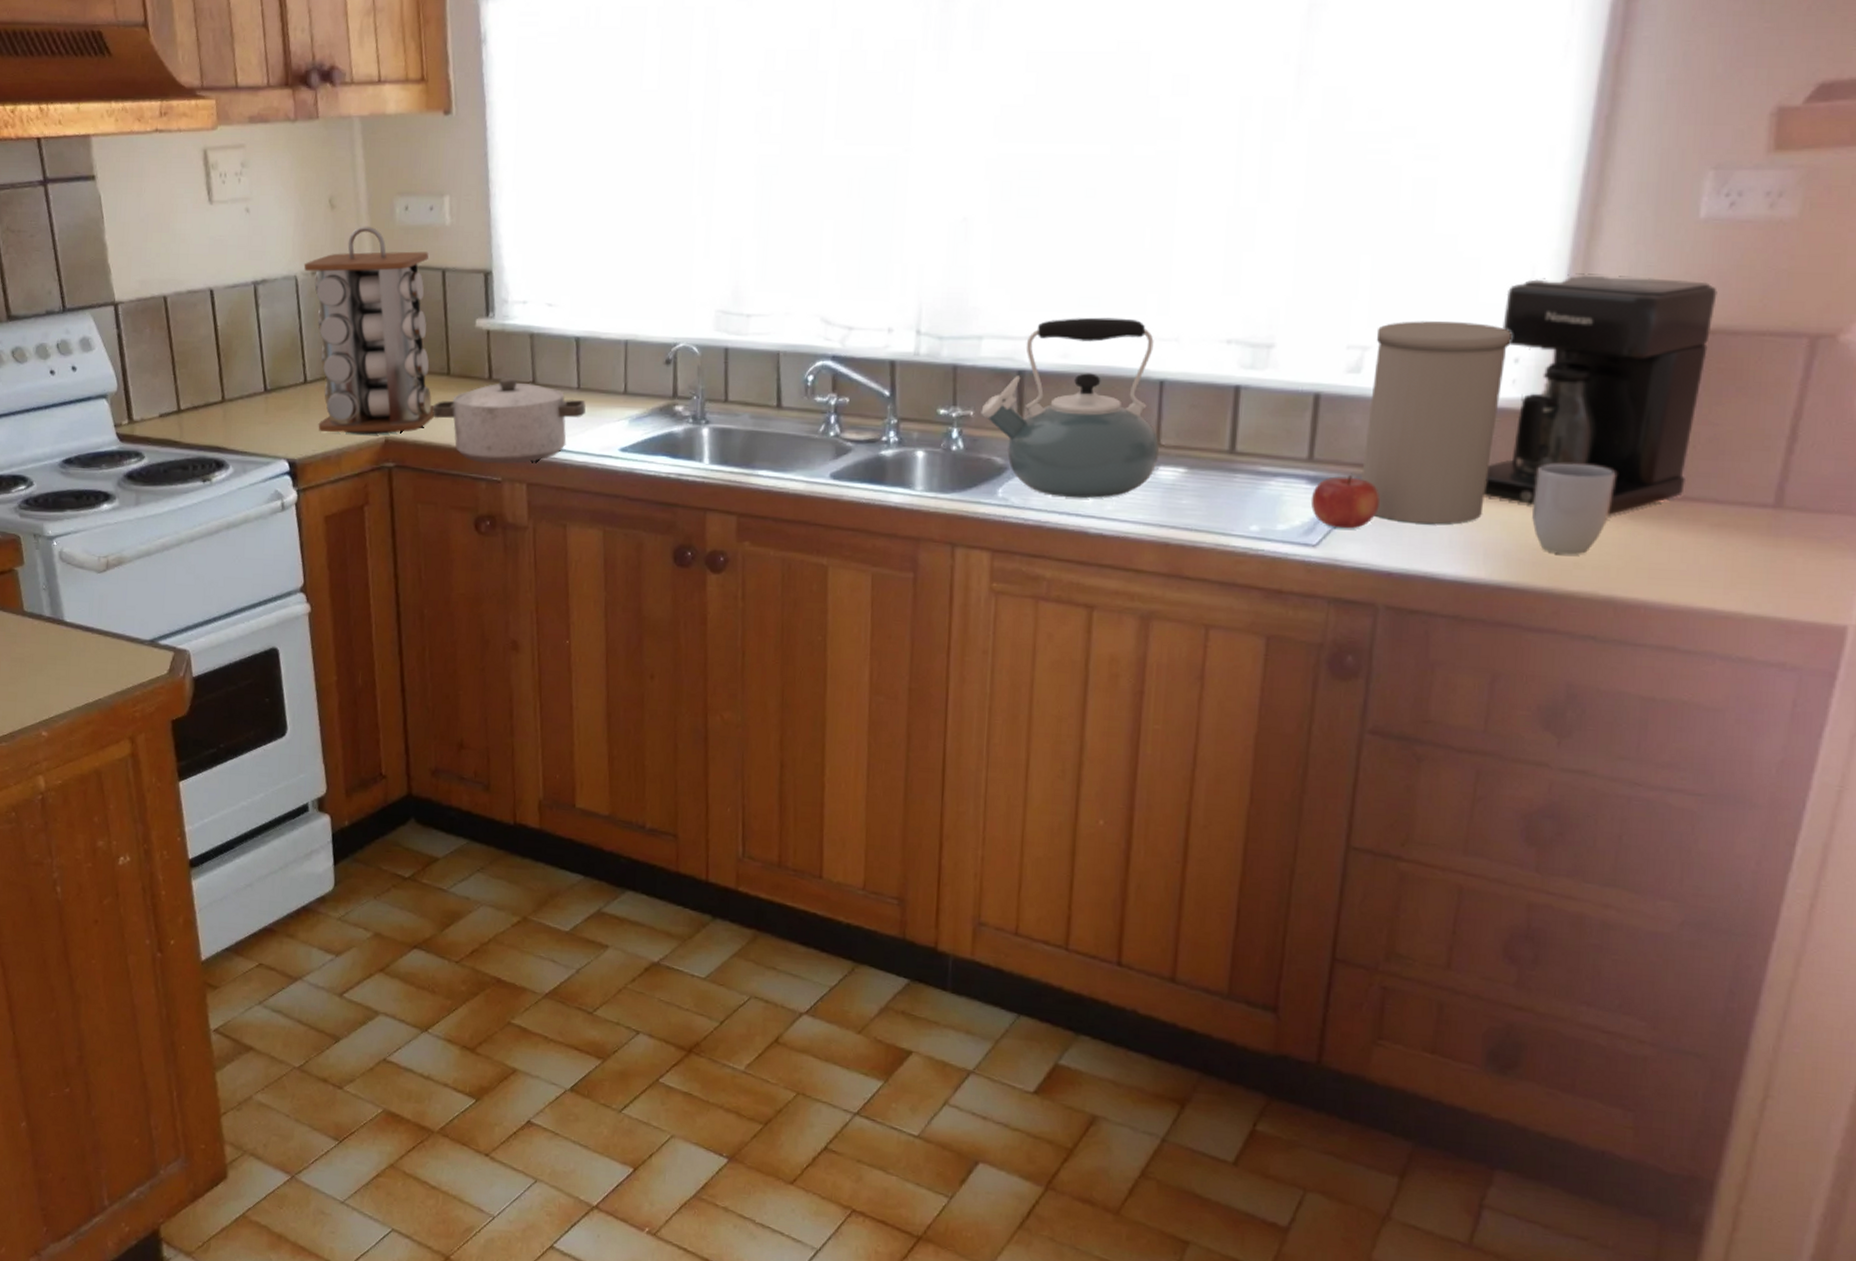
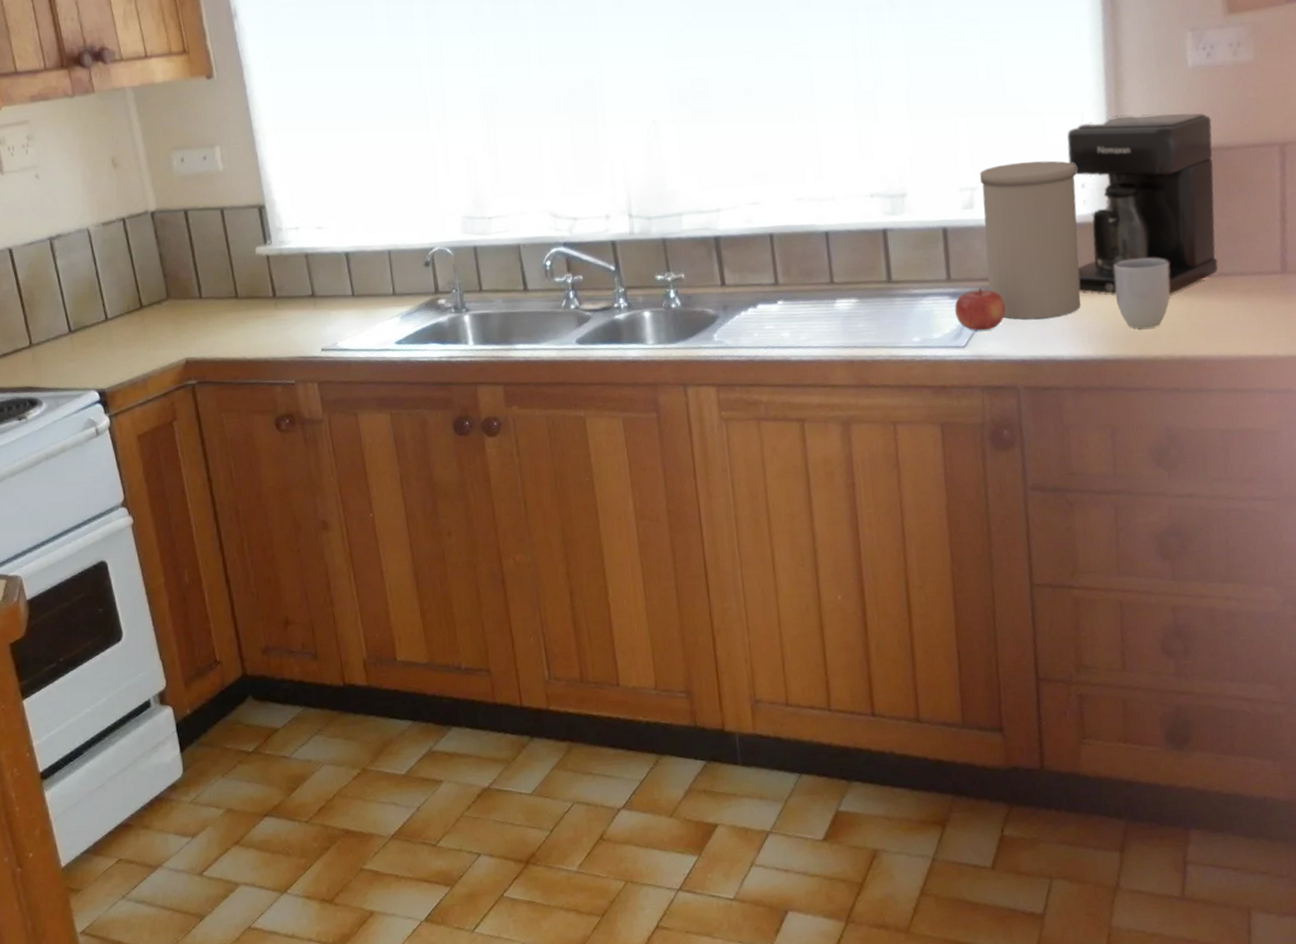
spice rack: present [303,226,434,435] -> none [94,178,228,362]
cooking pot: present [432,378,586,464] -> none [226,293,361,370]
kettle: present [981,317,1160,498] -> none [690,186,835,334]

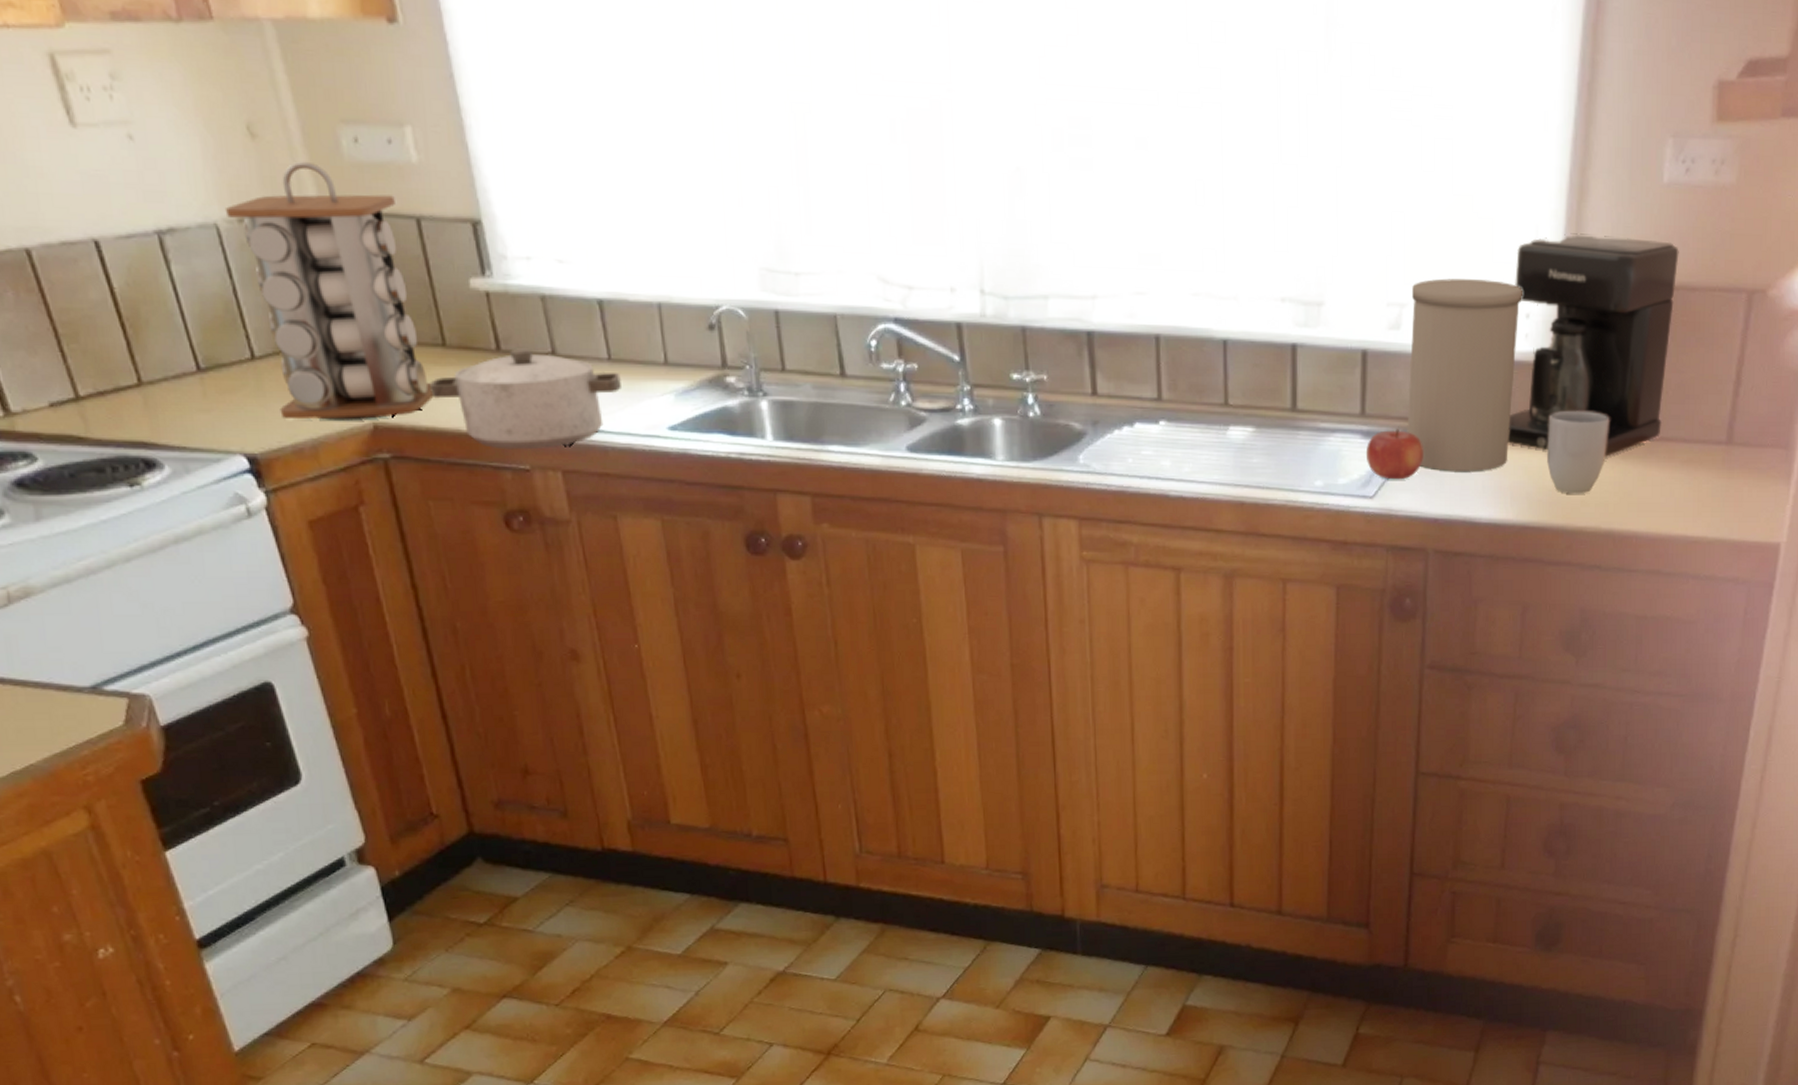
spice rack: none [94,178,228,362] -> present [224,161,433,421]
cooking pot: none [226,293,361,370] -> present [430,348,621,450]

